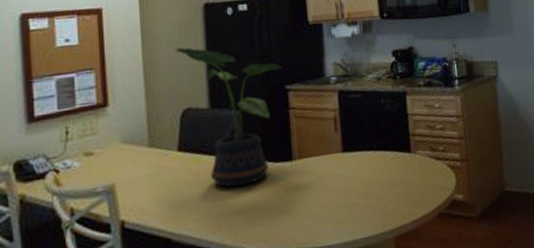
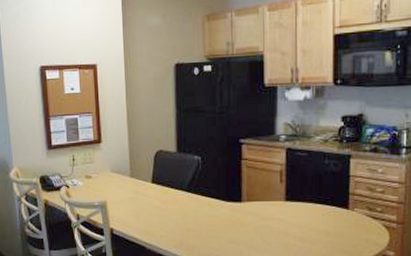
potted plant: present [174,47,282,188] -> none [151,100,238,216]

